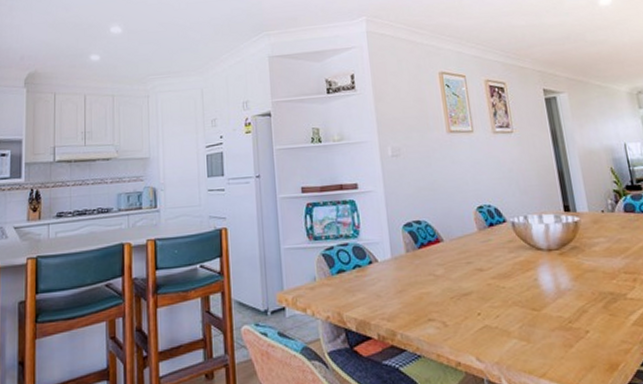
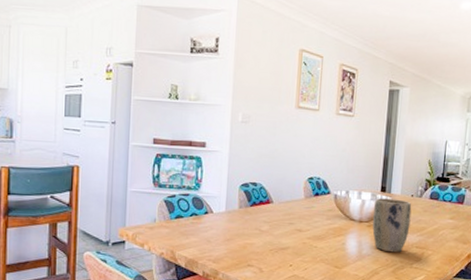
plant pot: none [560,217,611,284] -> present [372,198,412,253]

